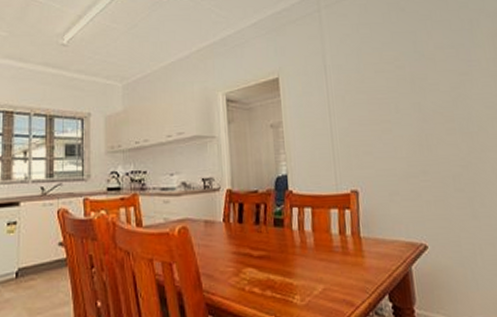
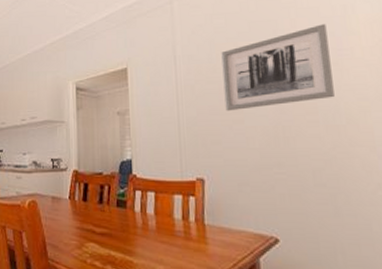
wall art: none [368,36,467,121] -> present [221,24,335,111]

